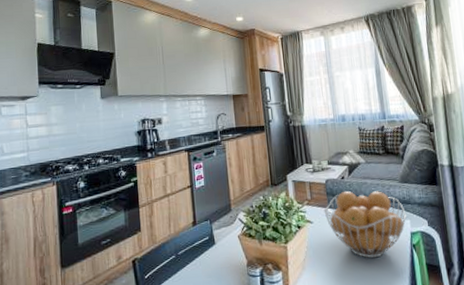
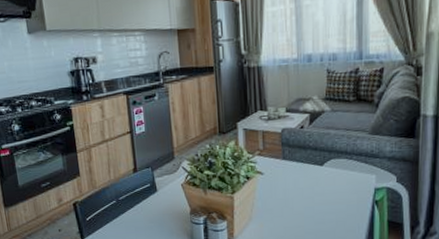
fruit basket: present [323,190,407,259] -> none [277,141,372,213]

